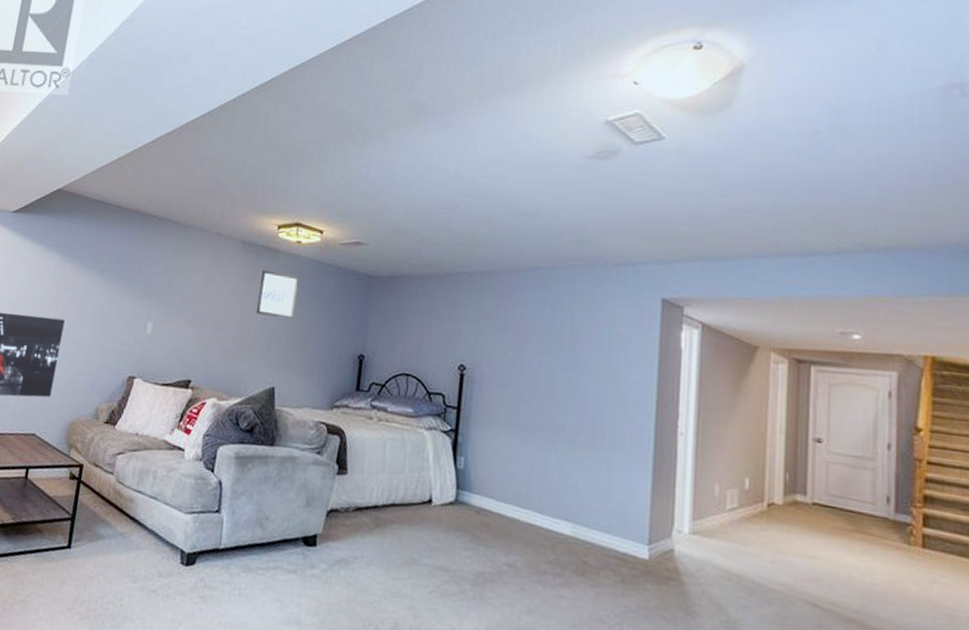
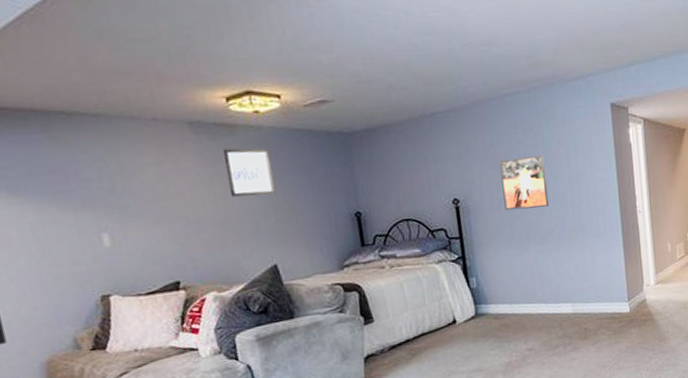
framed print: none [514,335,571,400] -> present [499,154,549,210]

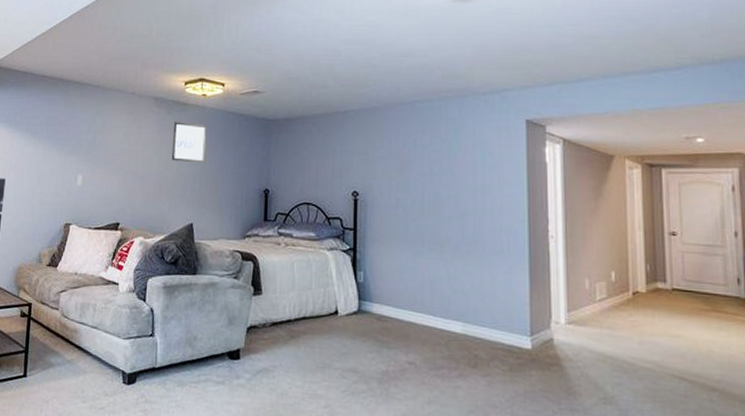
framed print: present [499,154,549,210] -> none [402,161,449,215]

